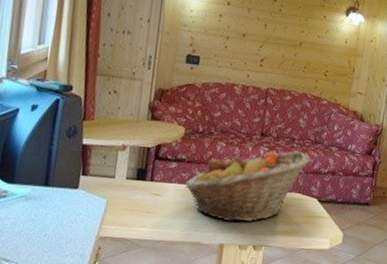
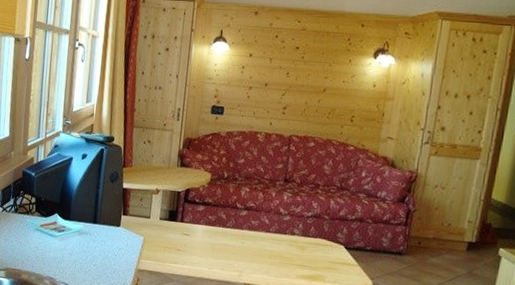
fruit basket: present [185,151,310,222] -> none [212,197,336,264]

